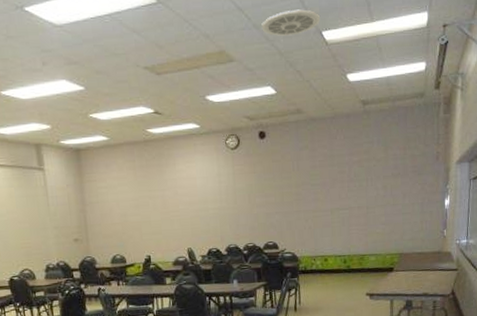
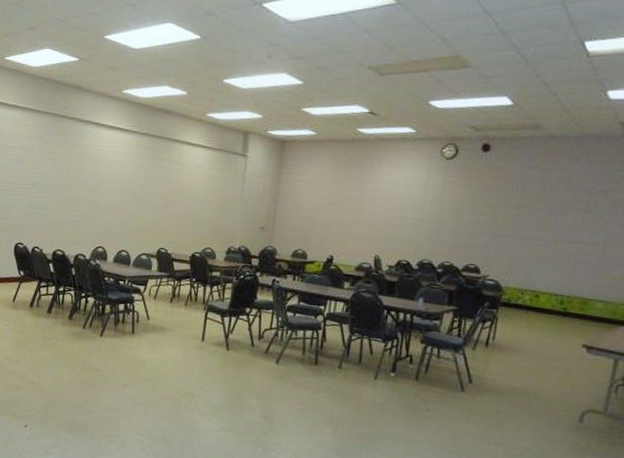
ceiling vent: present [261,9,321,36] -> none [509,16,587,44]

